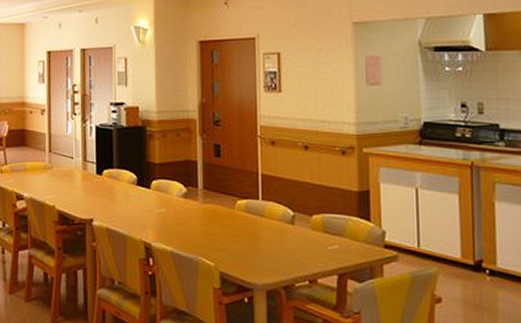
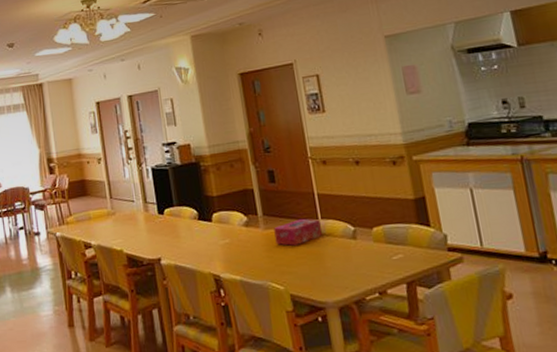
tissue box: none [212,196,262,223] -> present [274,218,323,246]

